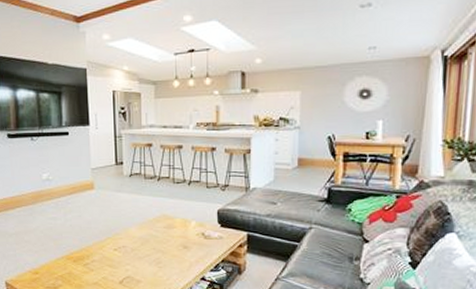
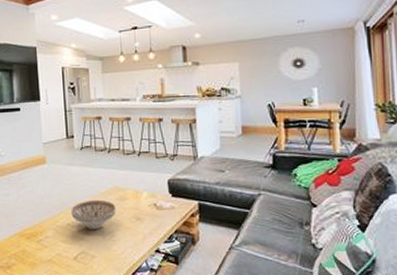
decorative bowl: none [118,227,164,256] -> present [71,199,116,230]

